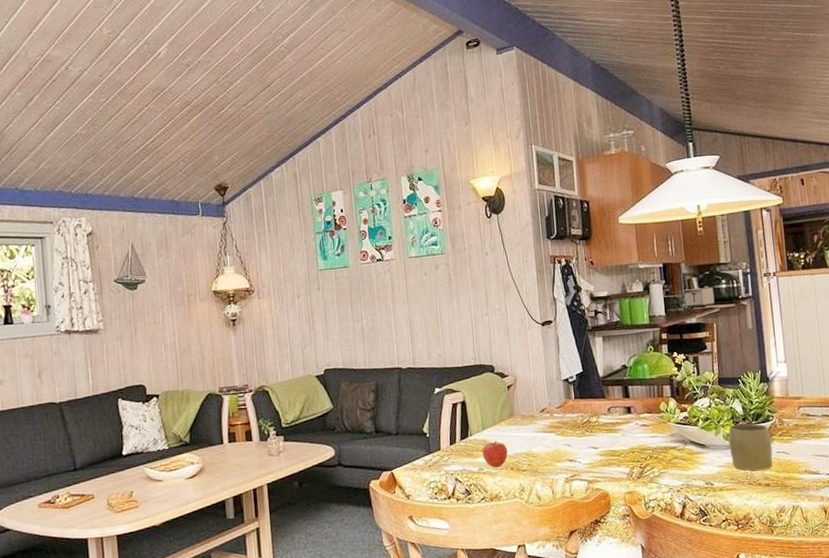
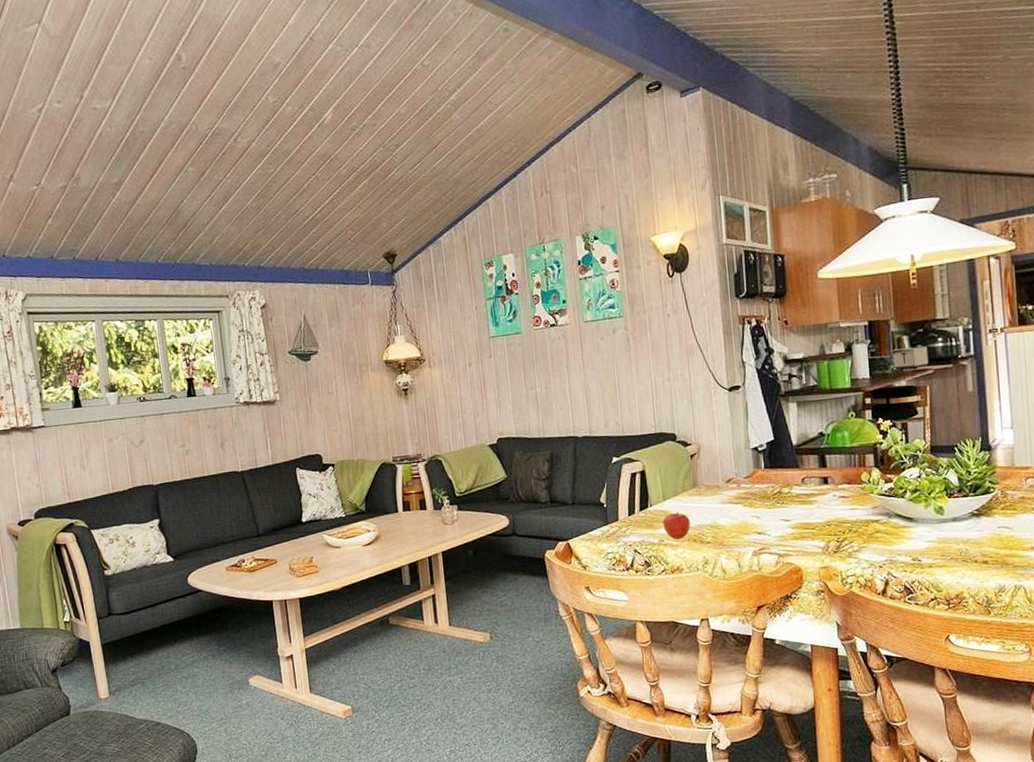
mug: present [728,423,773,471] -> none [940,495,993,547]

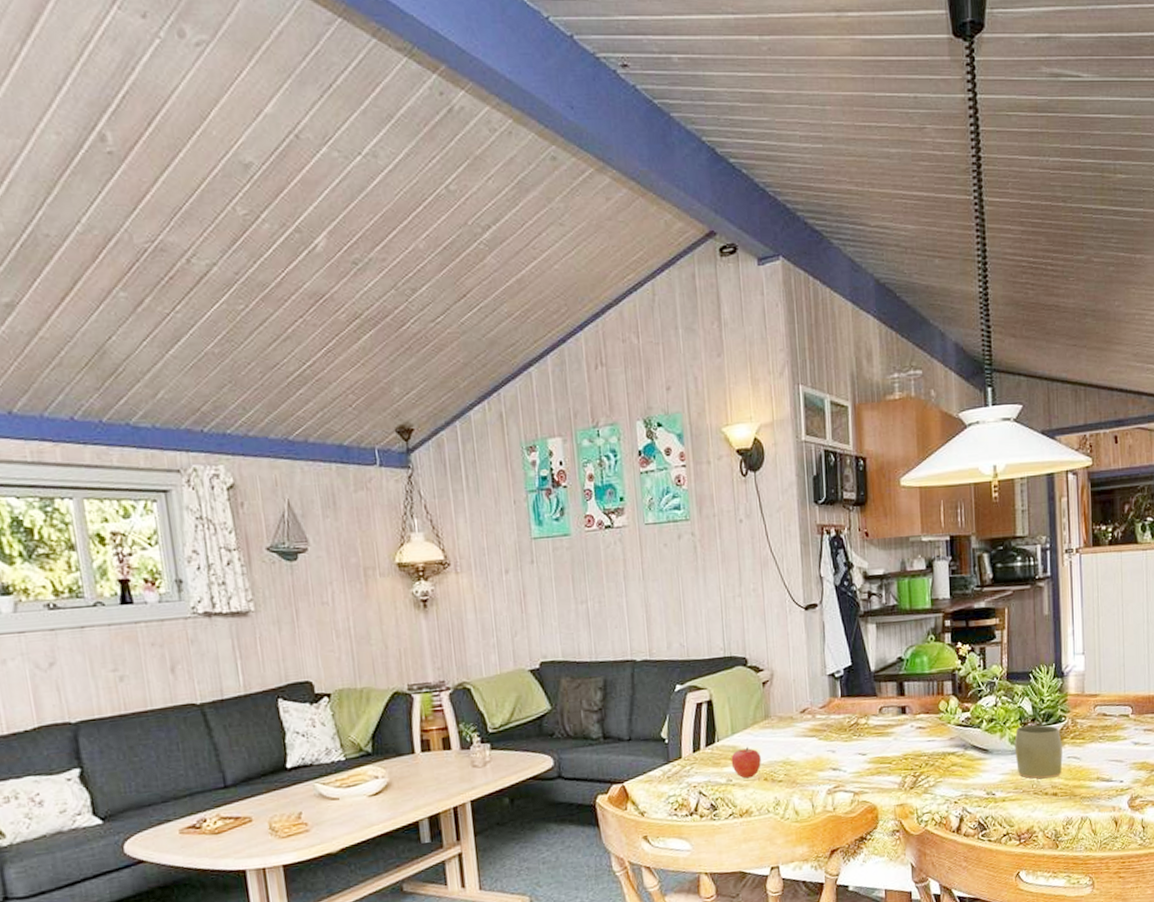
toaster: present [893,346,929,371] -> none [973,565,1008,591]
mug: none [940,495,993,547] -> present [1014,725,1063,779]

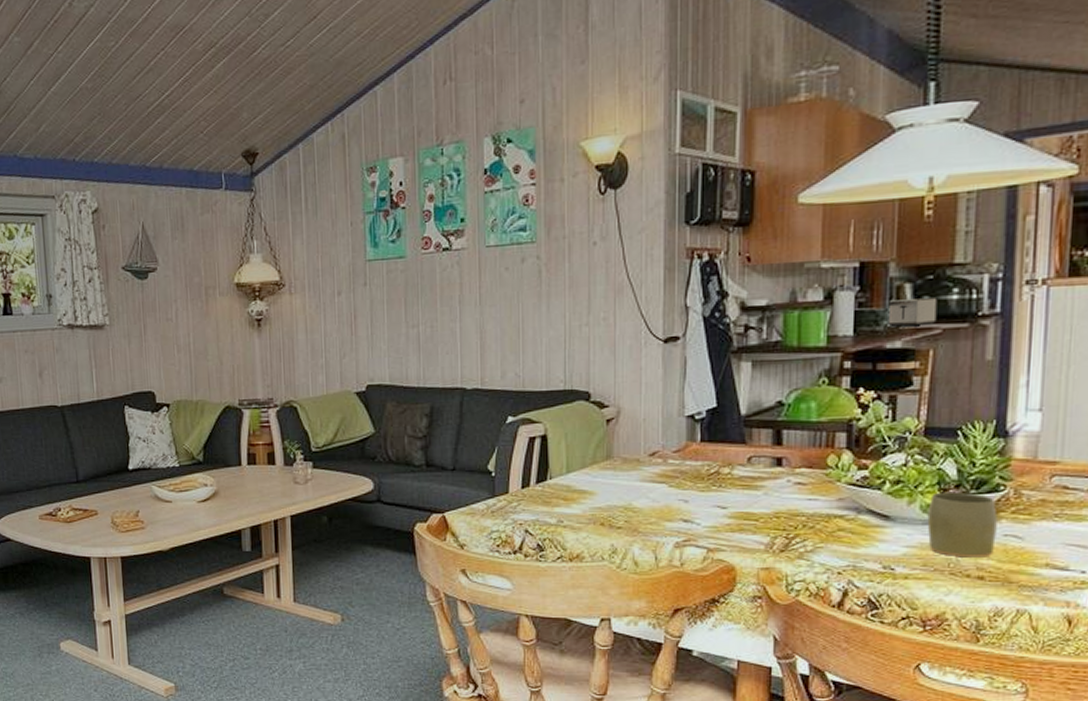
fruit: present [731,747,761,779] -> none [564,488,598,521]
toaster: none [973,565,1008,591] -> present [888,298,938,328]

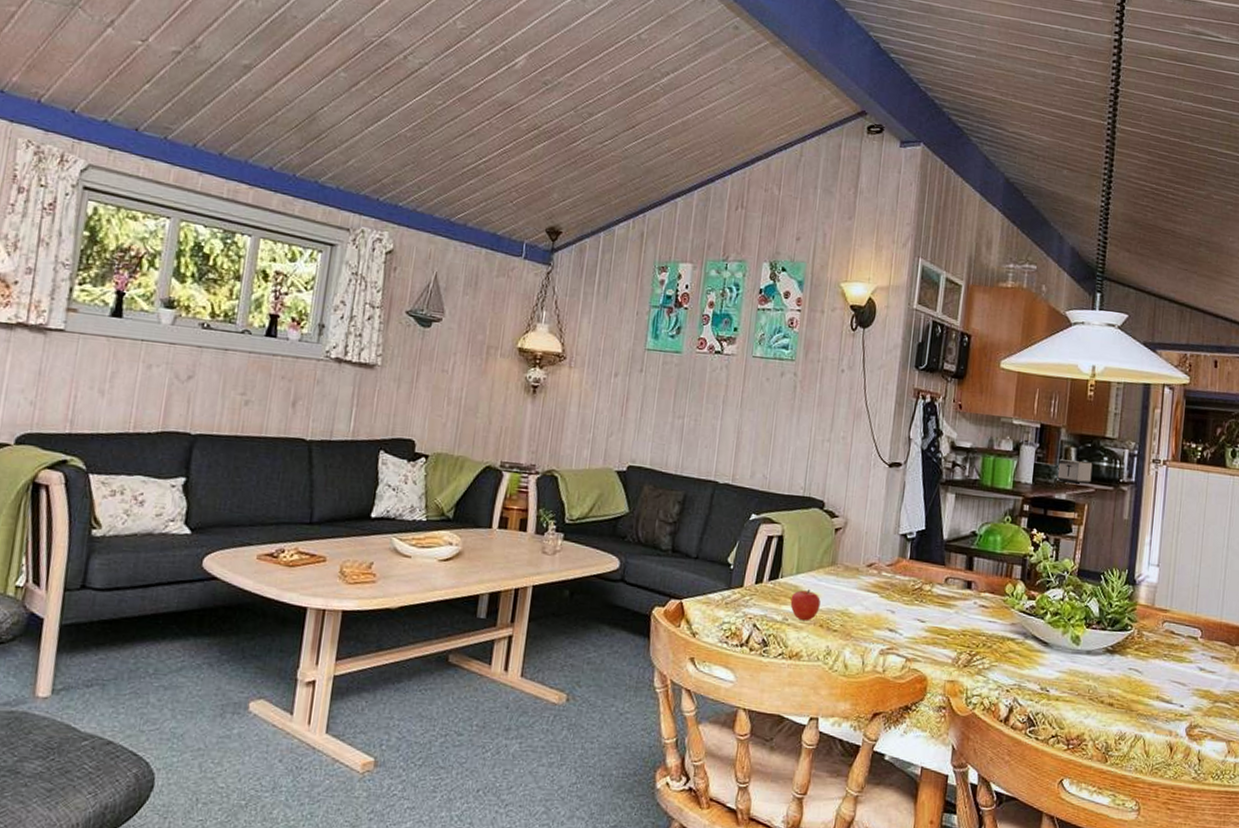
fruit: none [564,488,598,521] -> present [790,589,821,622]
mug: present [927,492,998,558] -> none [1075,626,1126,687]

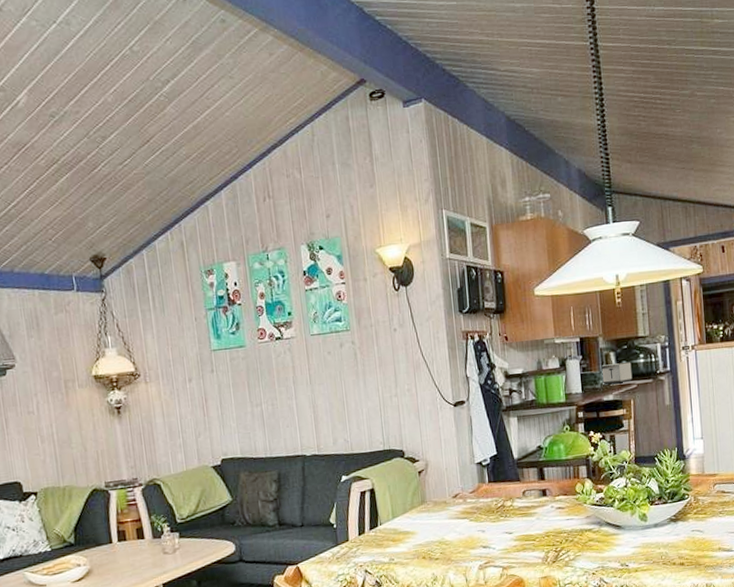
fruit: present [790,589,821,622] -> none [392,529,420,558]

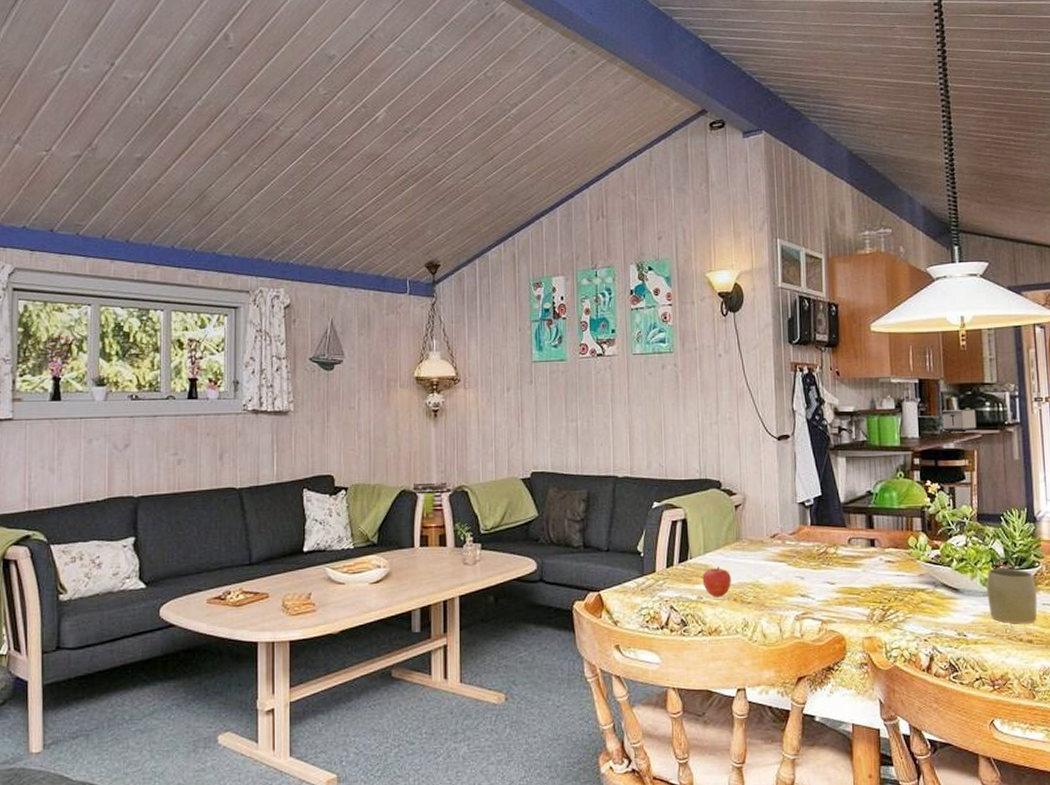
fruit: none [392,529,420,558] -> present [702,567,731,598]
mug: none [644,502,688,551] -> present [986,568,1038,624]

